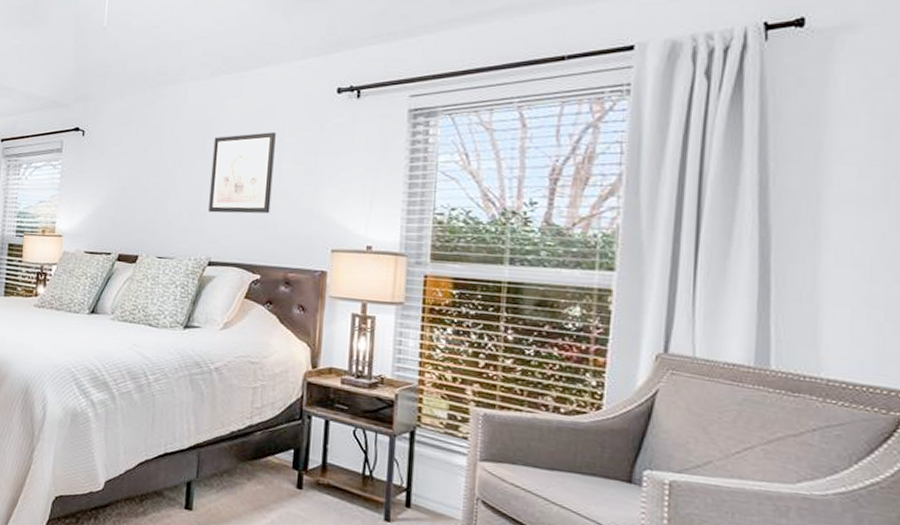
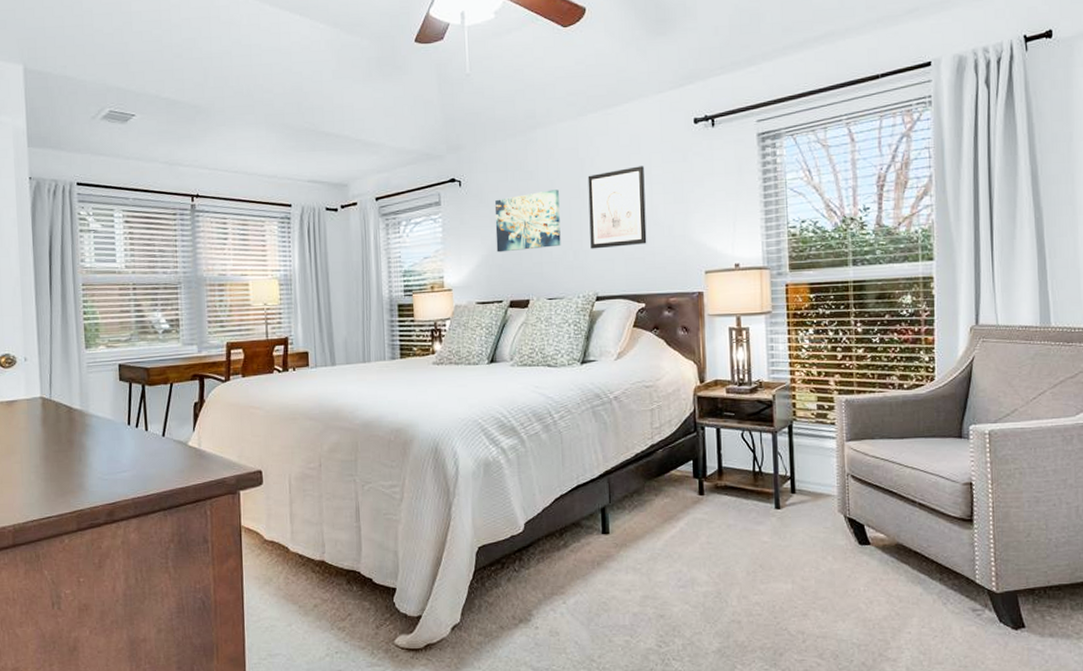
wall art: none [111,148,182,206] -> present [494,190,561,253]

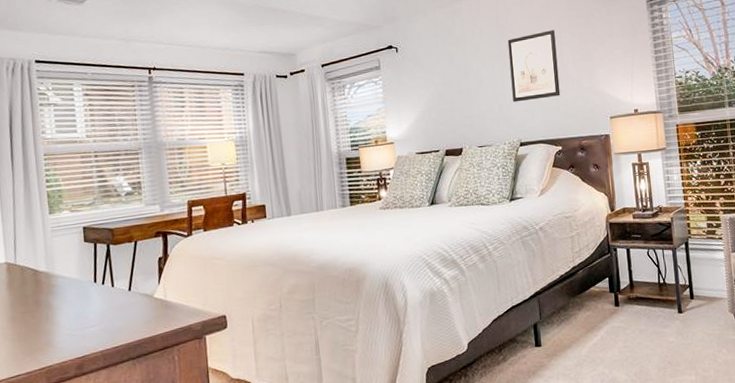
wall art: present [494,190,561,253] -> none [428,52,488,109]

